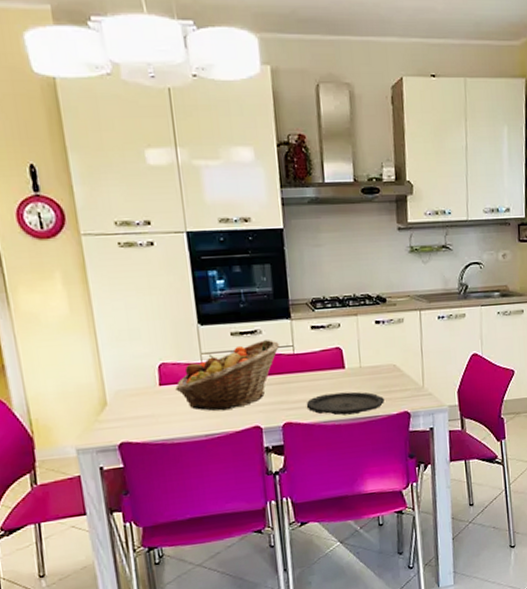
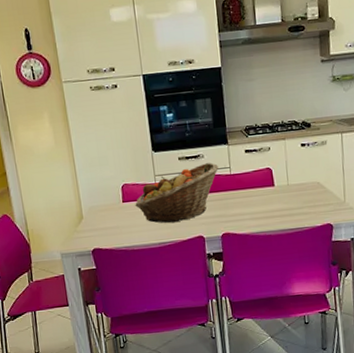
plate: present [306,391,384,415] -> none [241,206,309,227]

